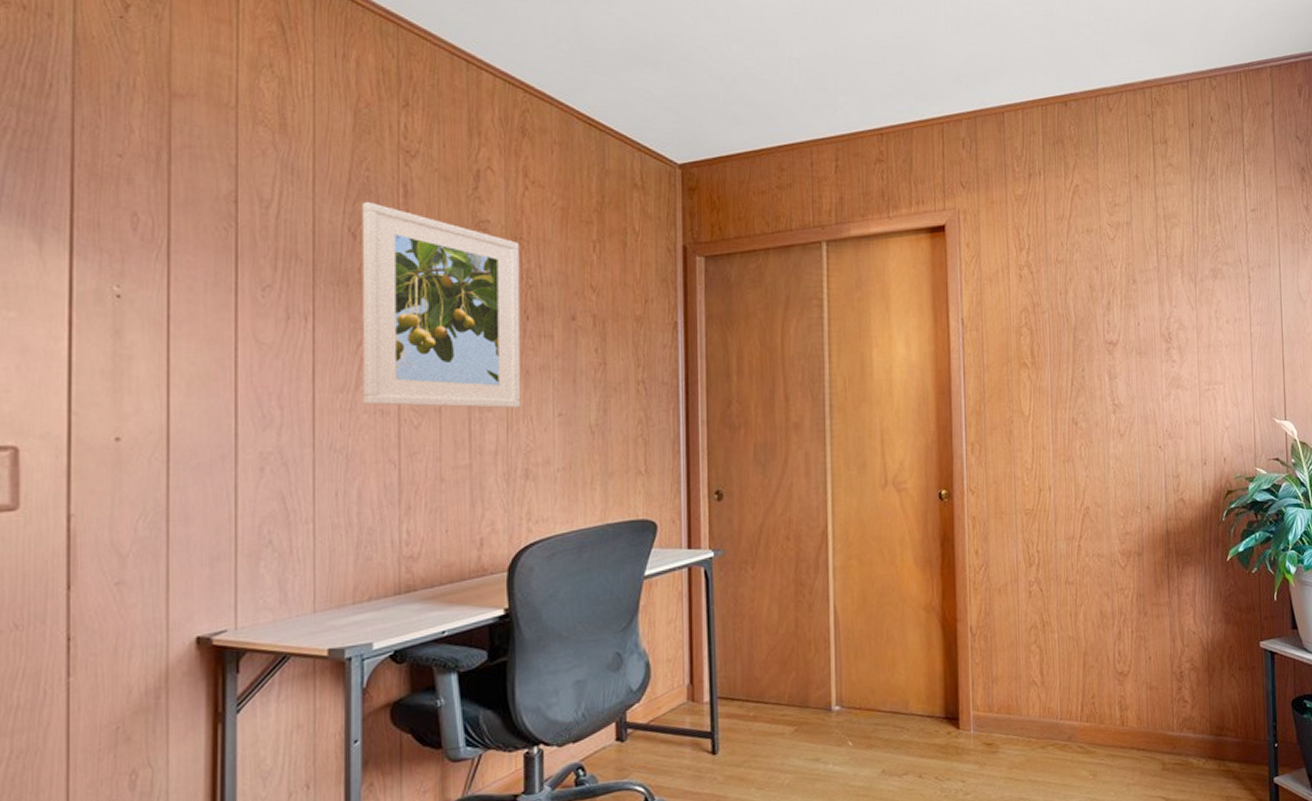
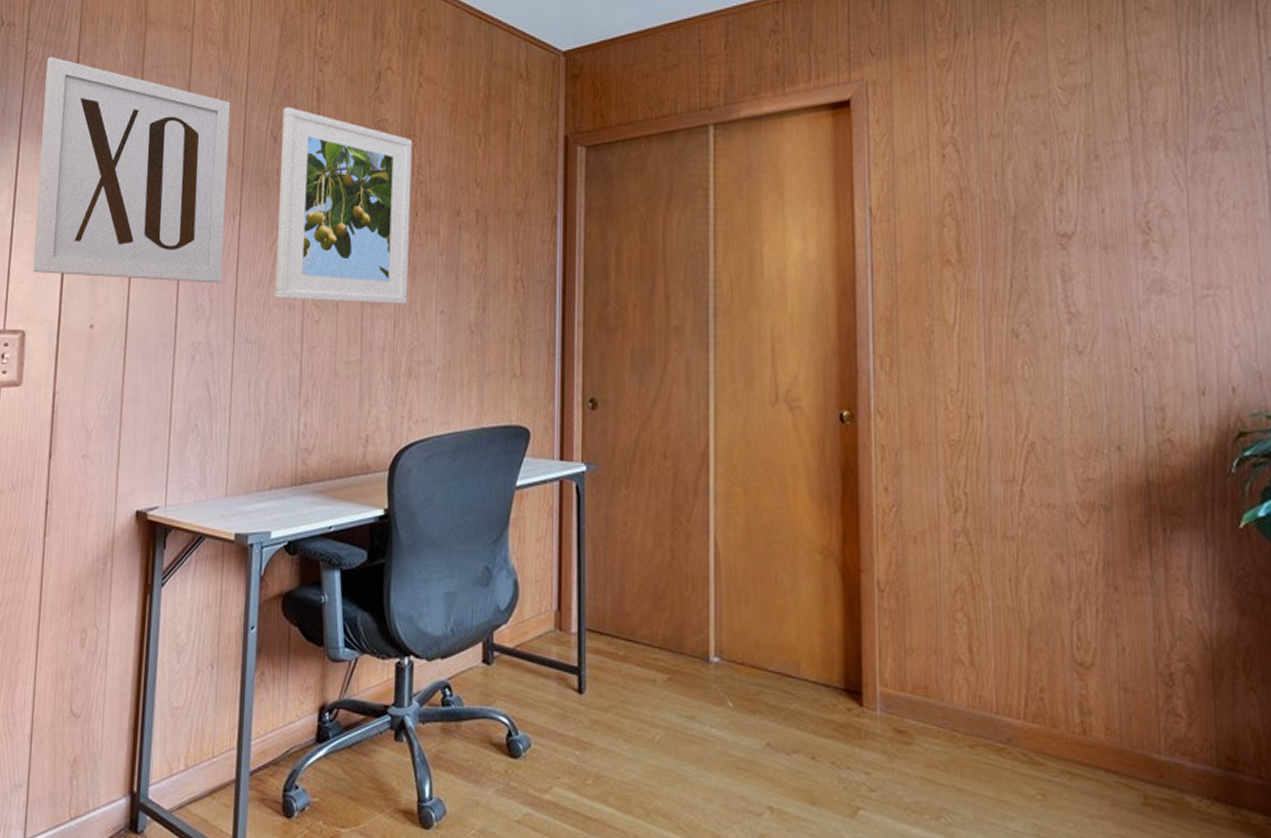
wall art: none [23,124,295,389] -> present [33,57,230,283]

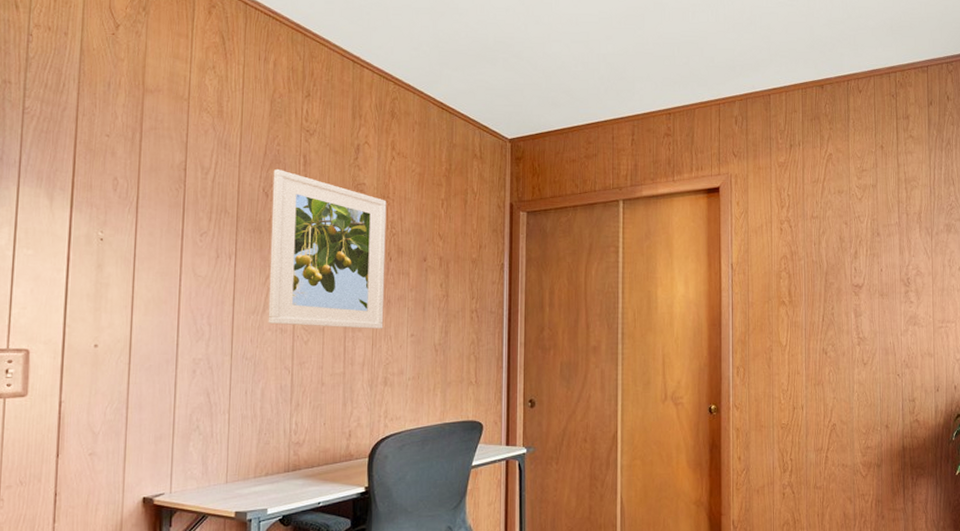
wall art: present [33,57,230,283] -> none [35,113,225,311]

